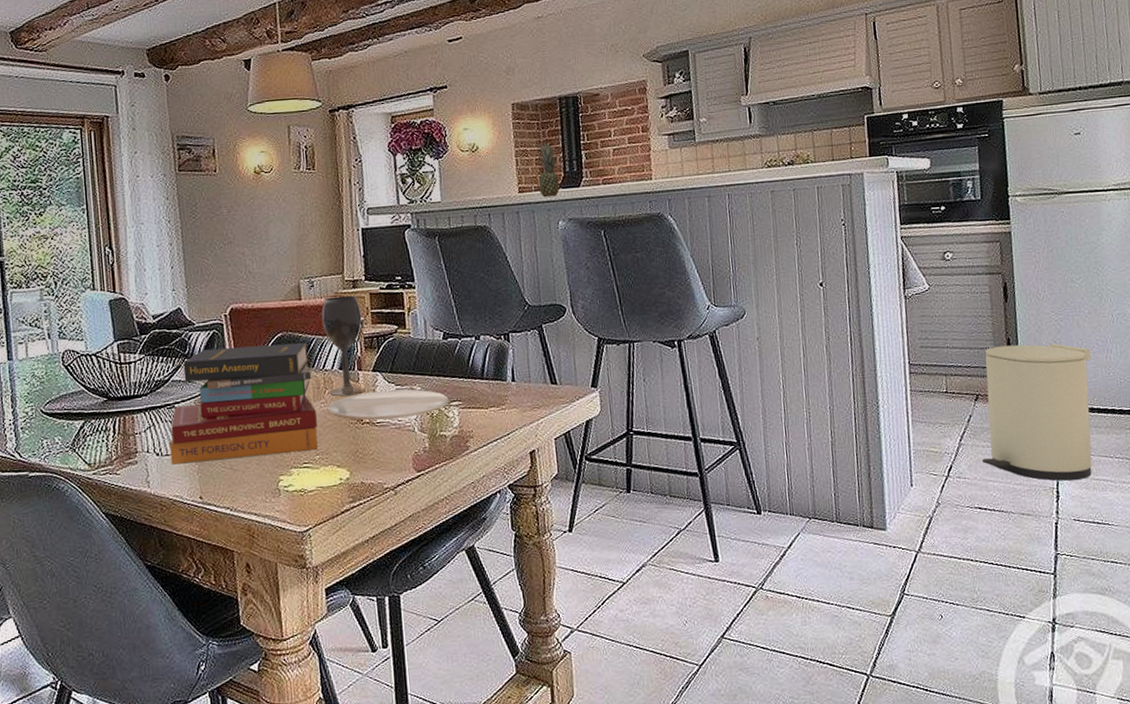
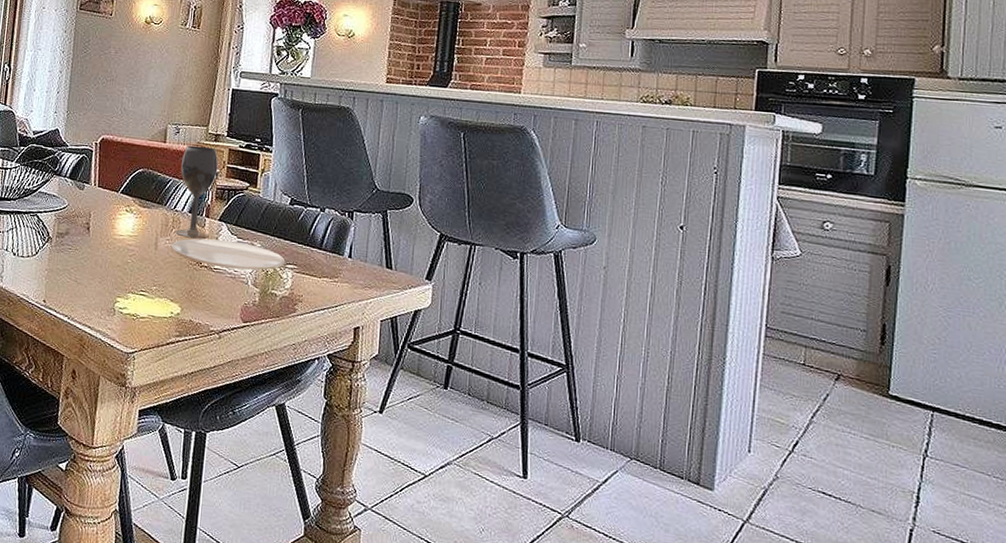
books: present [169,342,318,465] -> none [24,170,164,281]
fruit: present [537,142,560,198] -> none [406,40,430,93]
pedal bin: present [982,343,1093,481] -> none [834,328,979,491]

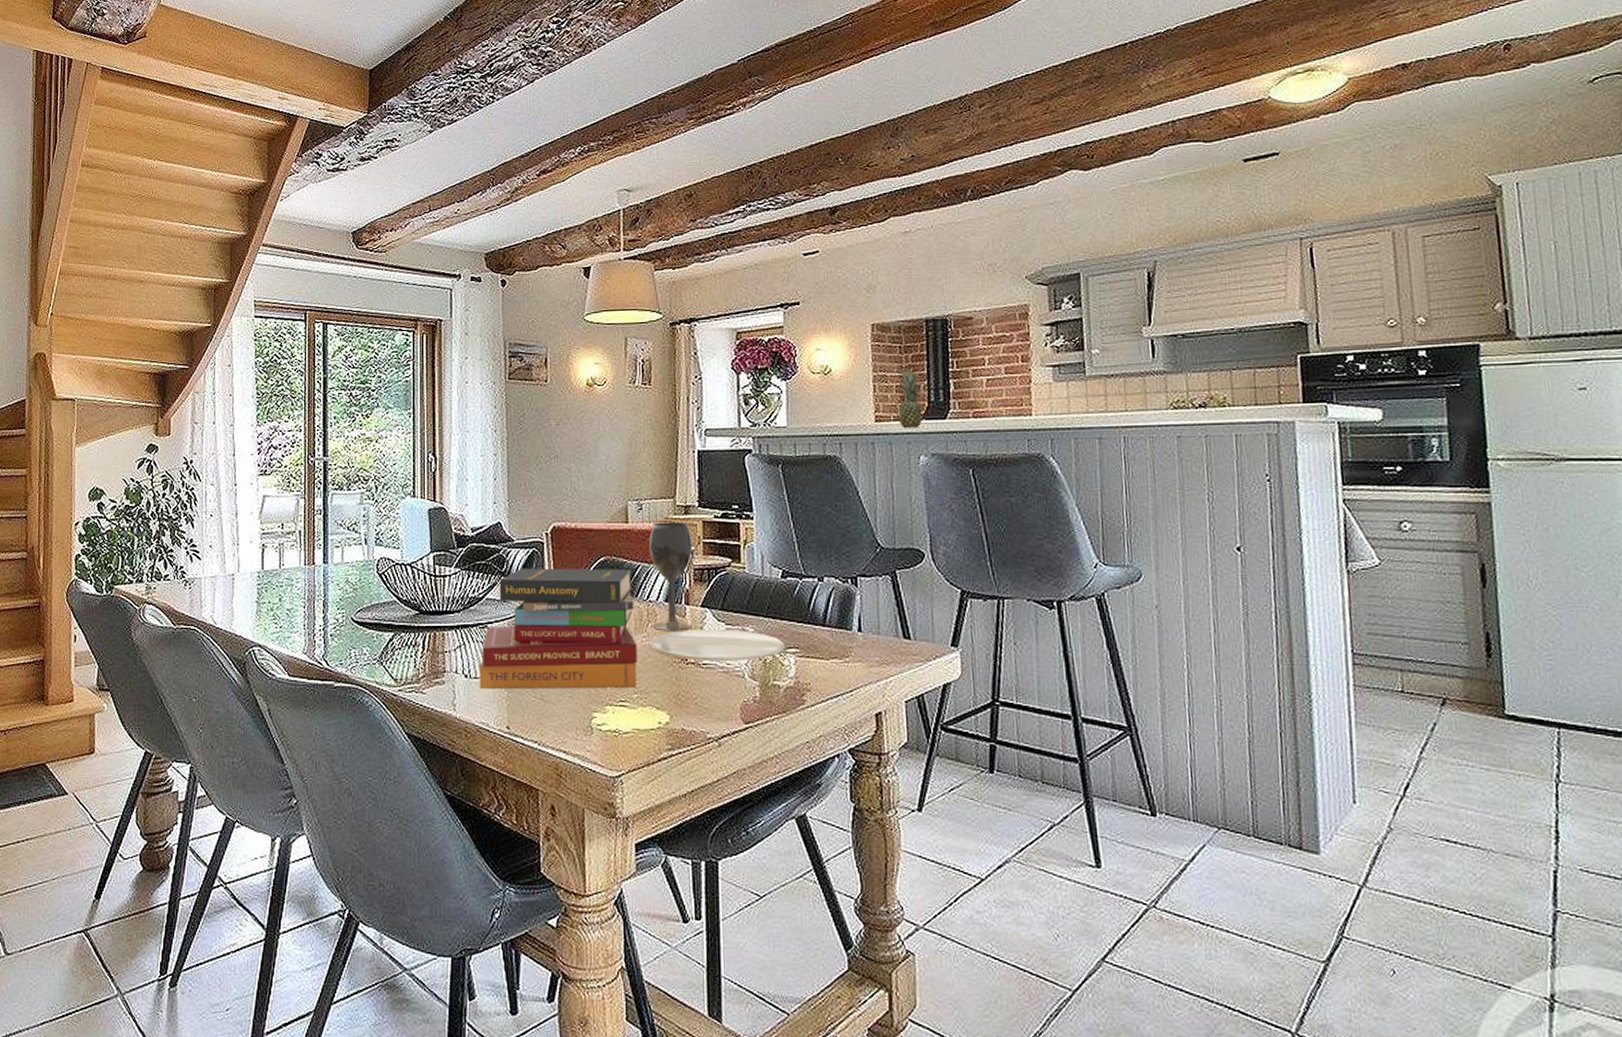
books: none [24,170,164,281] -> present [479,568,637,689]
fruit: none [406,40,430,93] -> present [898,368,923,429]

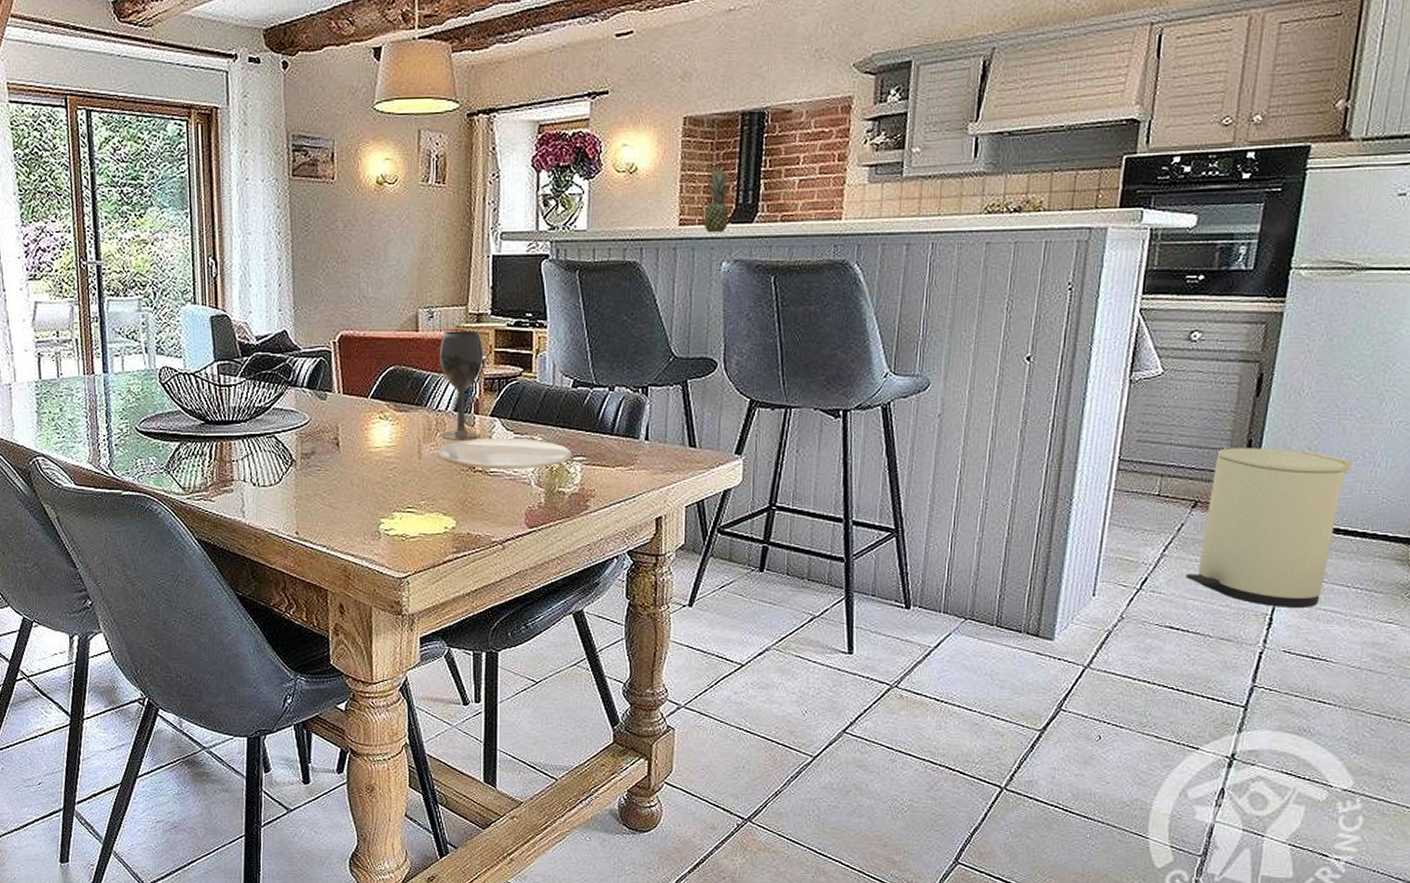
books: present [479,568,637,689] -> none [267,377,425,496]
pedal bin: none [1451,641,1607,819] -> present [1186,447,1352,607]

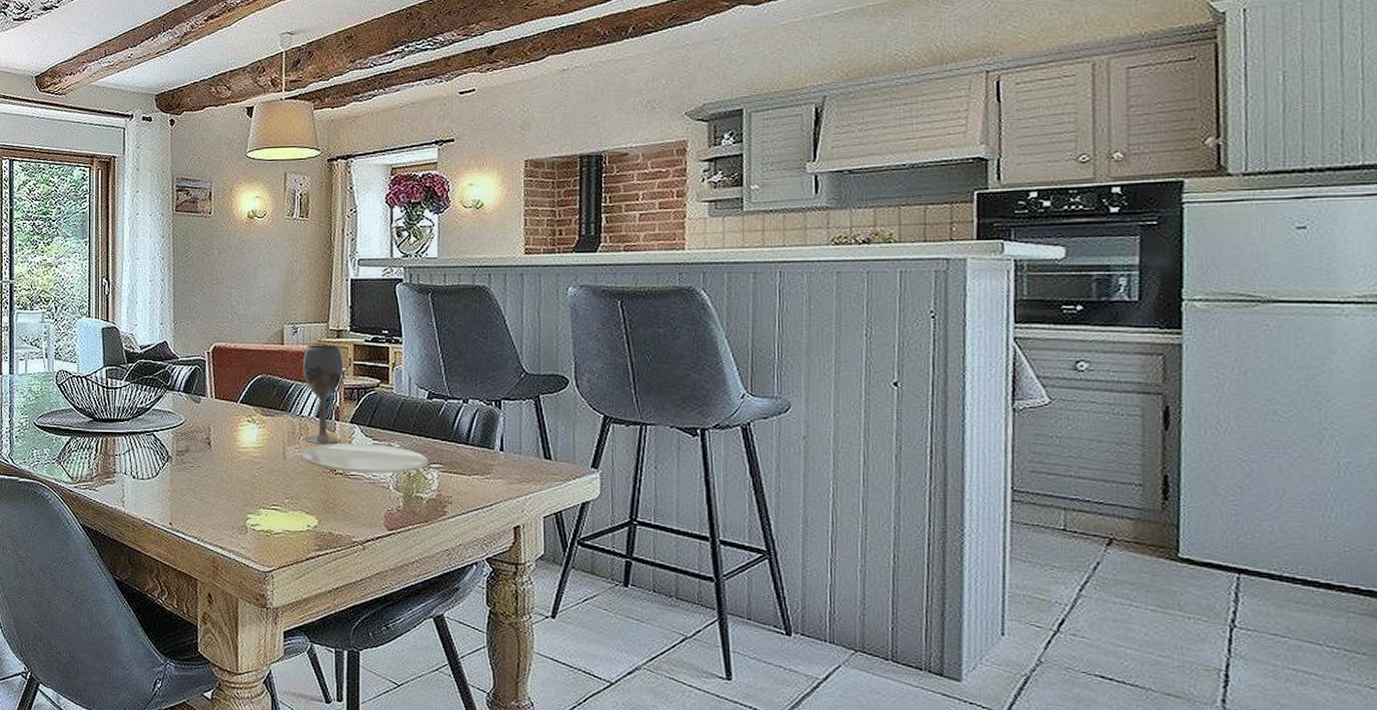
fruit: present [704,166,731,233] -> none [548,202,573,261]
pedal bin: present [1186,447,1352,607] -> none [1111,483,1297,666]

